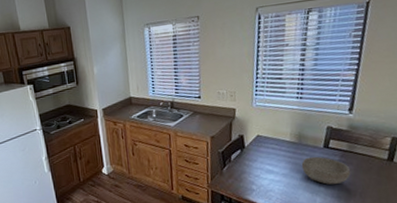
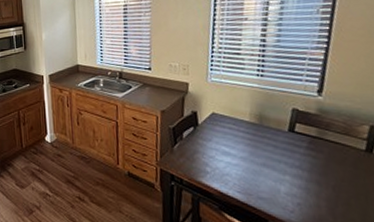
bowl: present [301,156,351,185] -> none [262,140,322,173]

